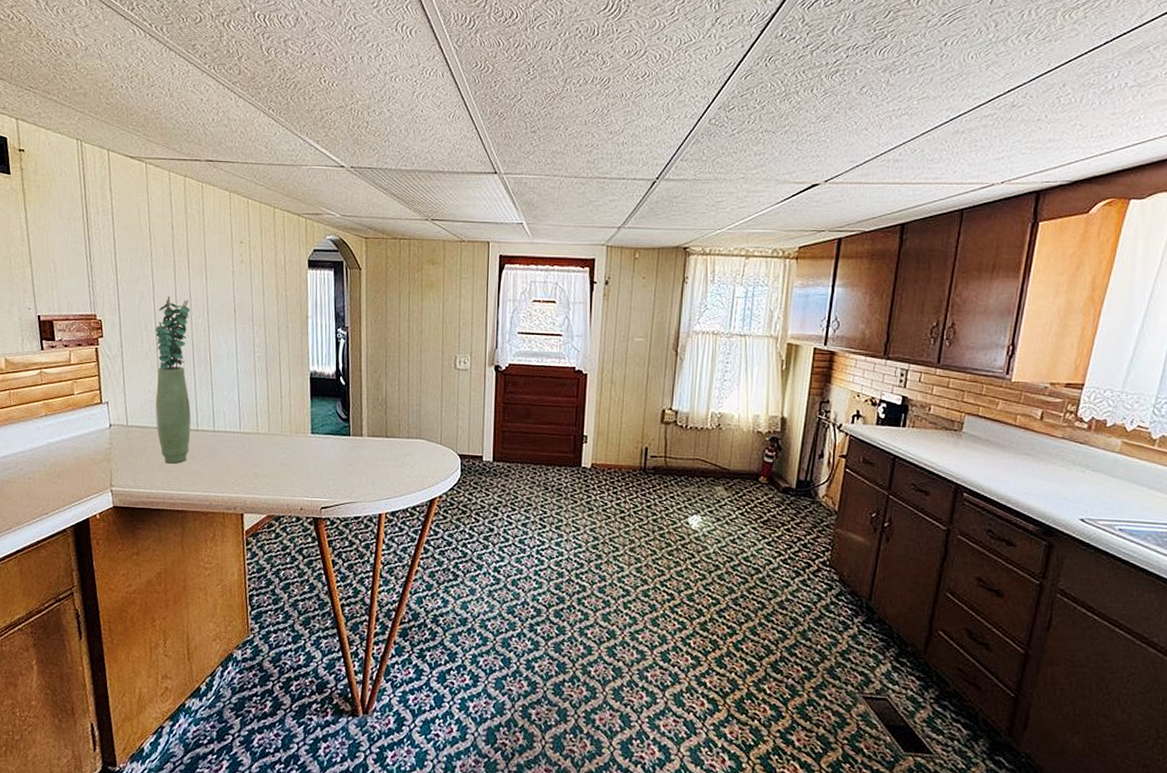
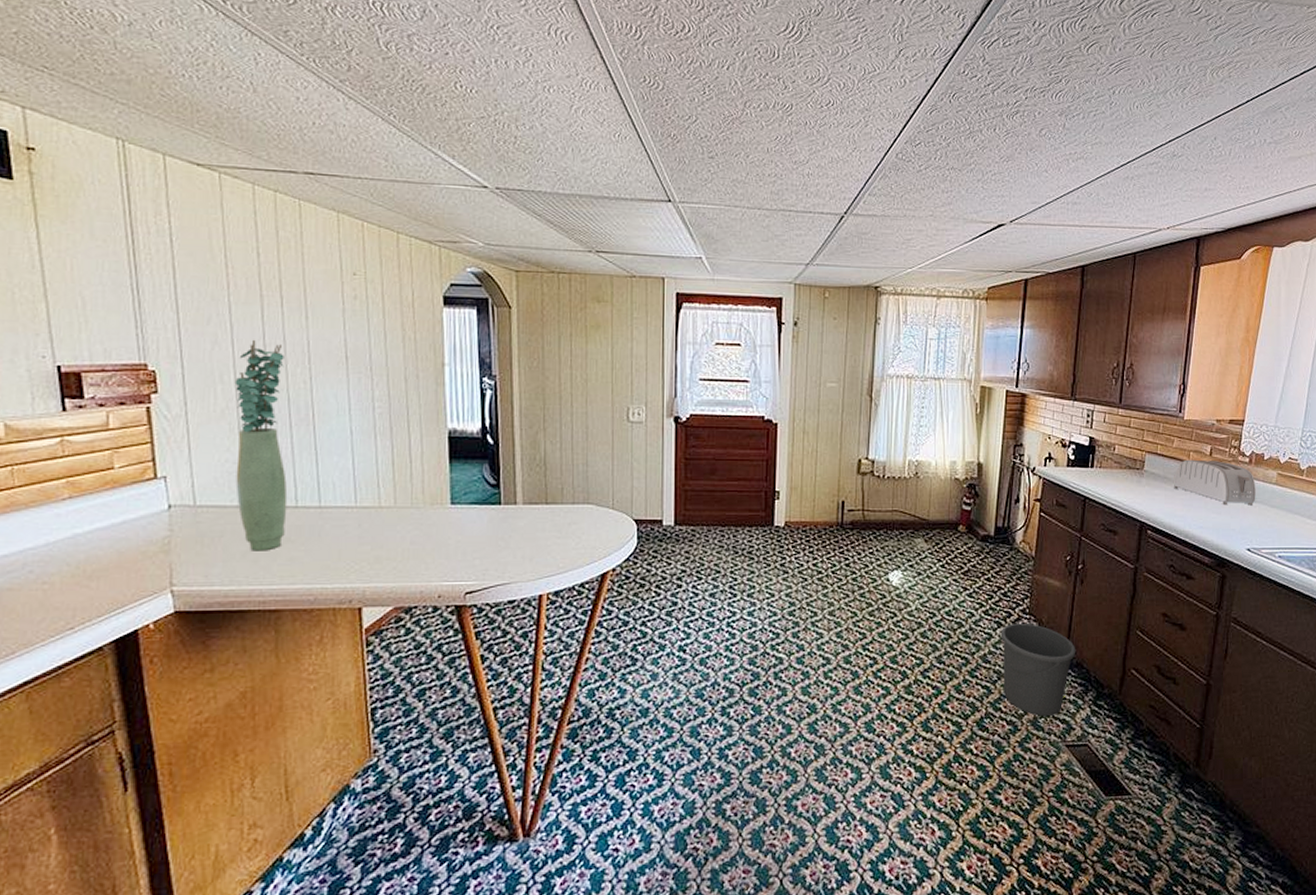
bucket: none [798,574,879,667] -> present [1000,623,1076,716]
toaster: none [995,423,1095,474] -> present [1173,459,1256,506]

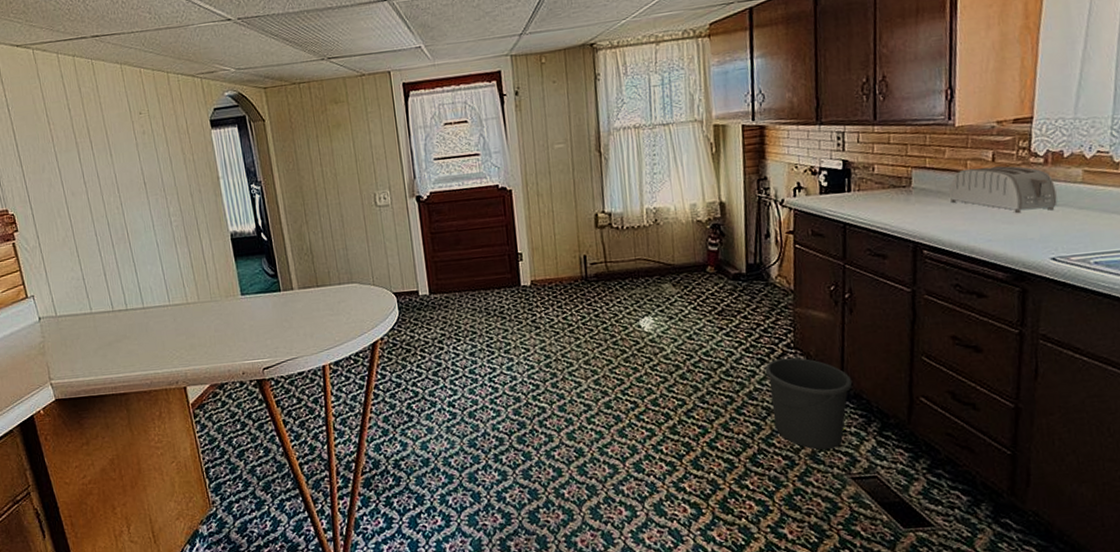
vase: present [234,339,288,551] -> none [68,179,122,348]

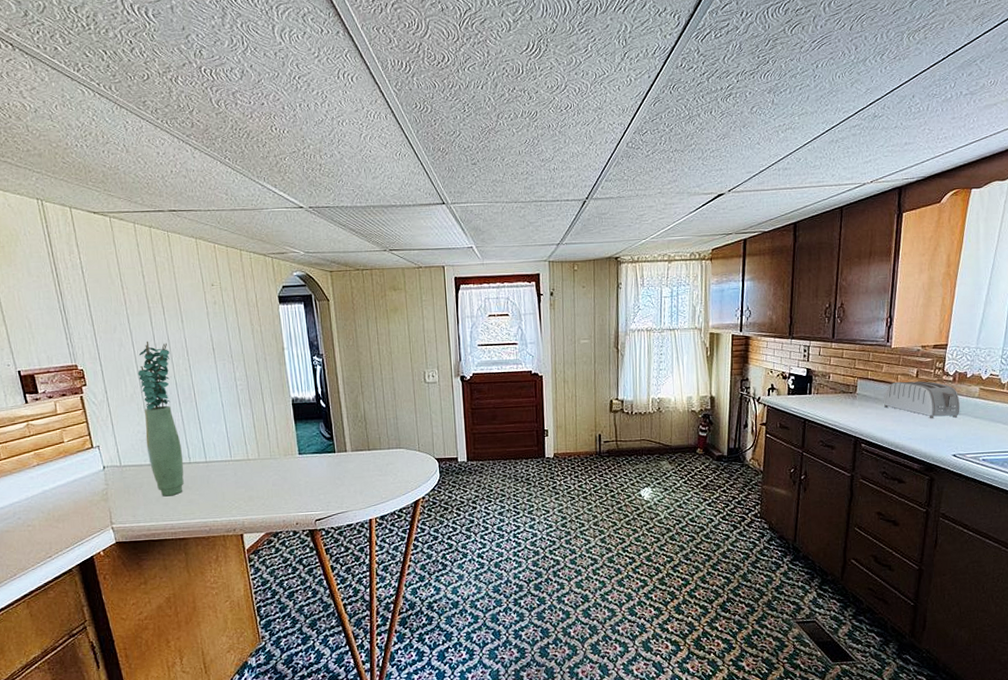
vase: none [68,179,122,348] -> present [137,341,184,497]
bucket: present [764,357,853,450] -> none [736,525,802,599]

